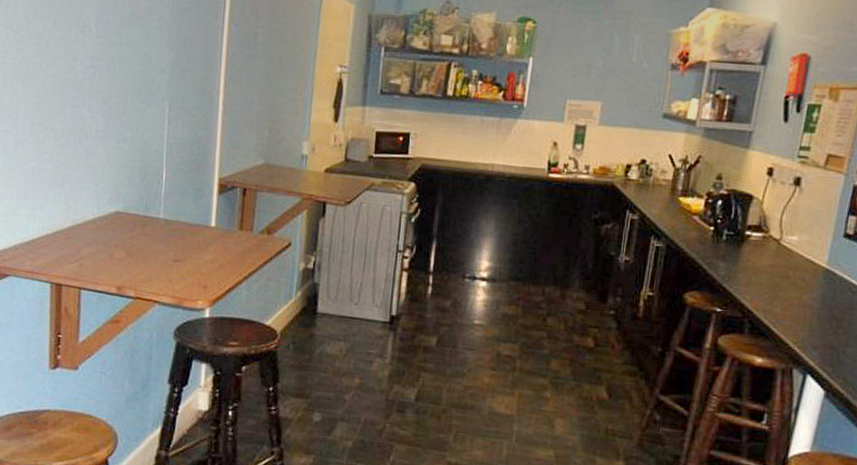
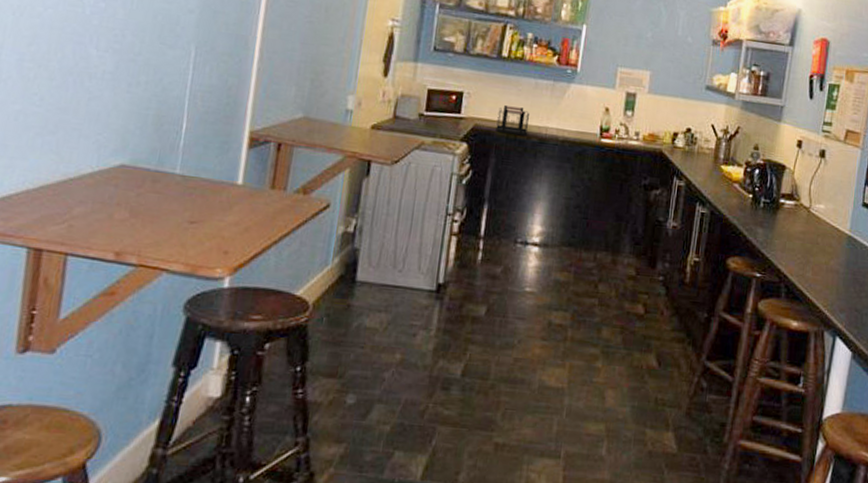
dish rack: none [442,143,475,174] -> present [496,104,529,136]

